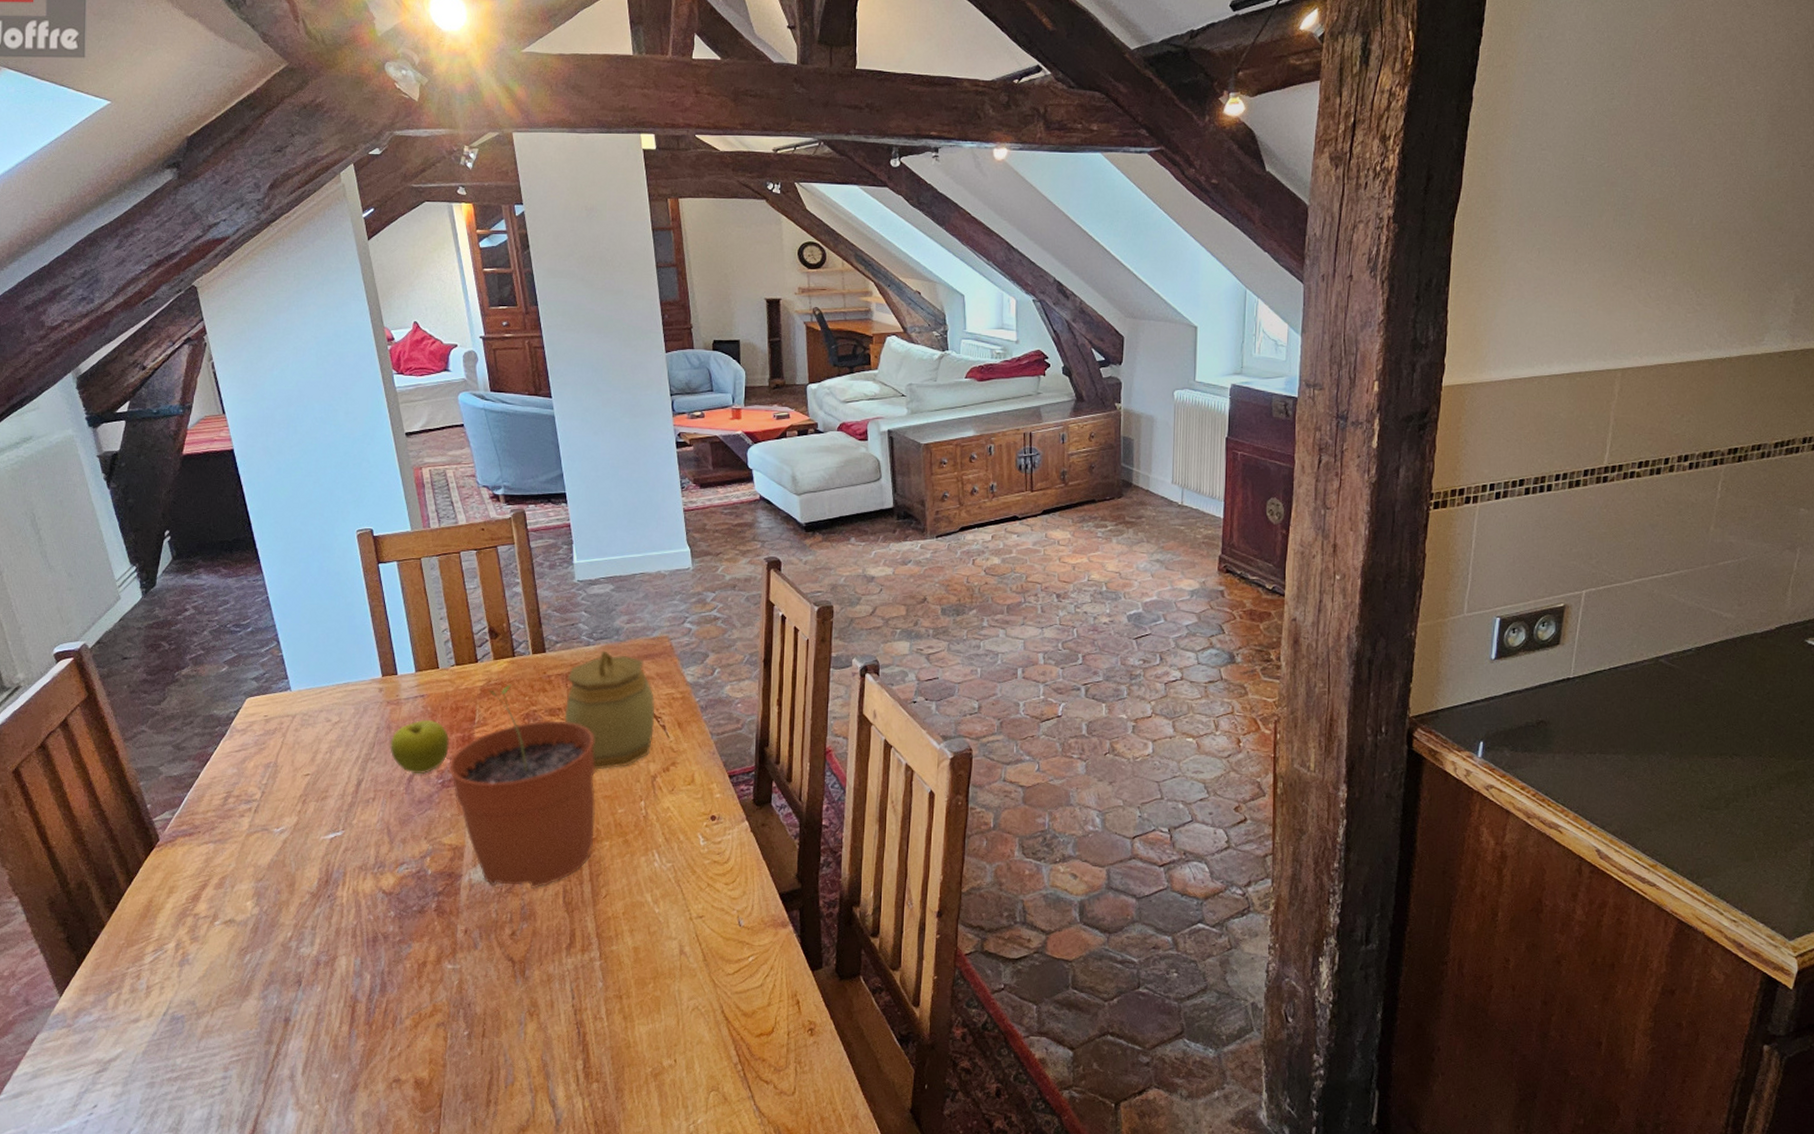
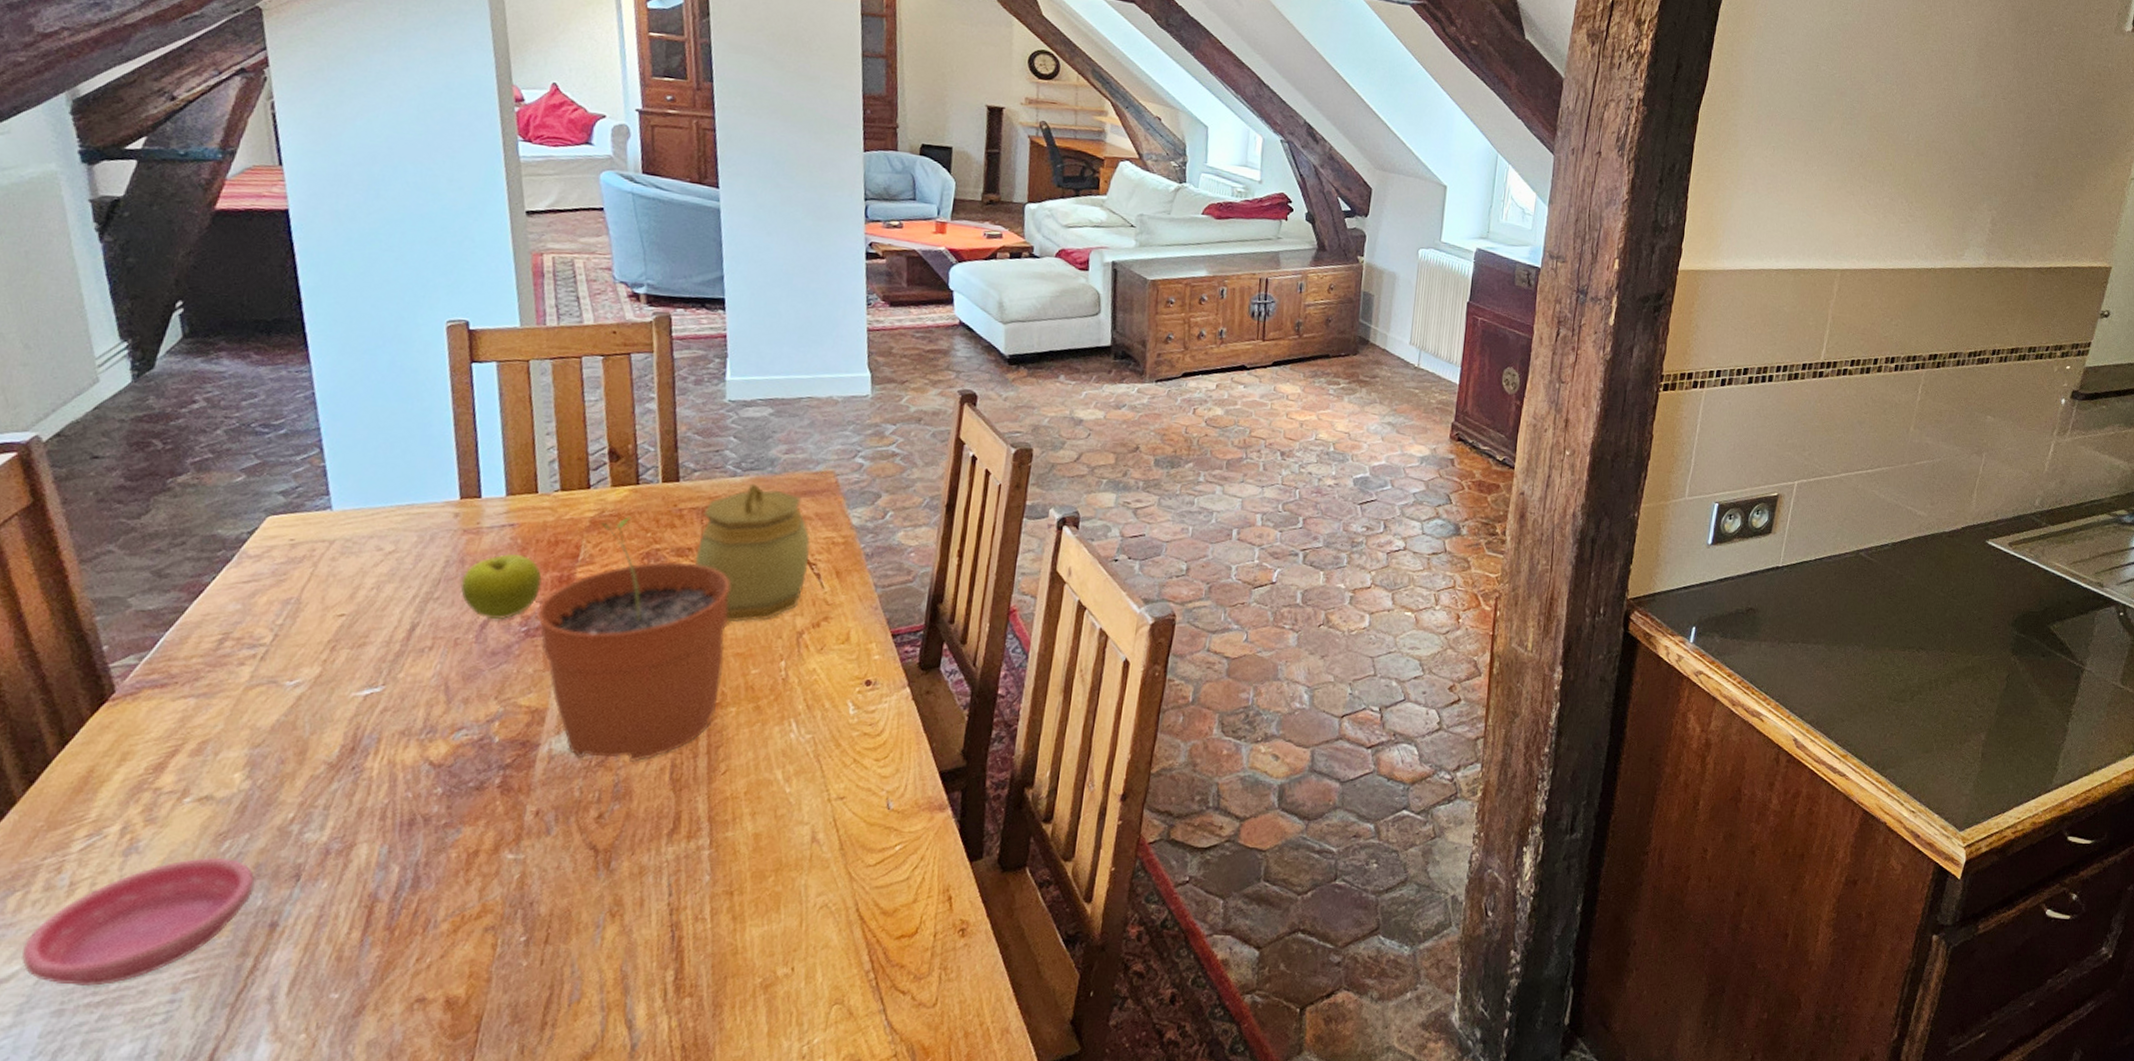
saucer: none [122,967,270,1065] -> present [22,856,255,986]

